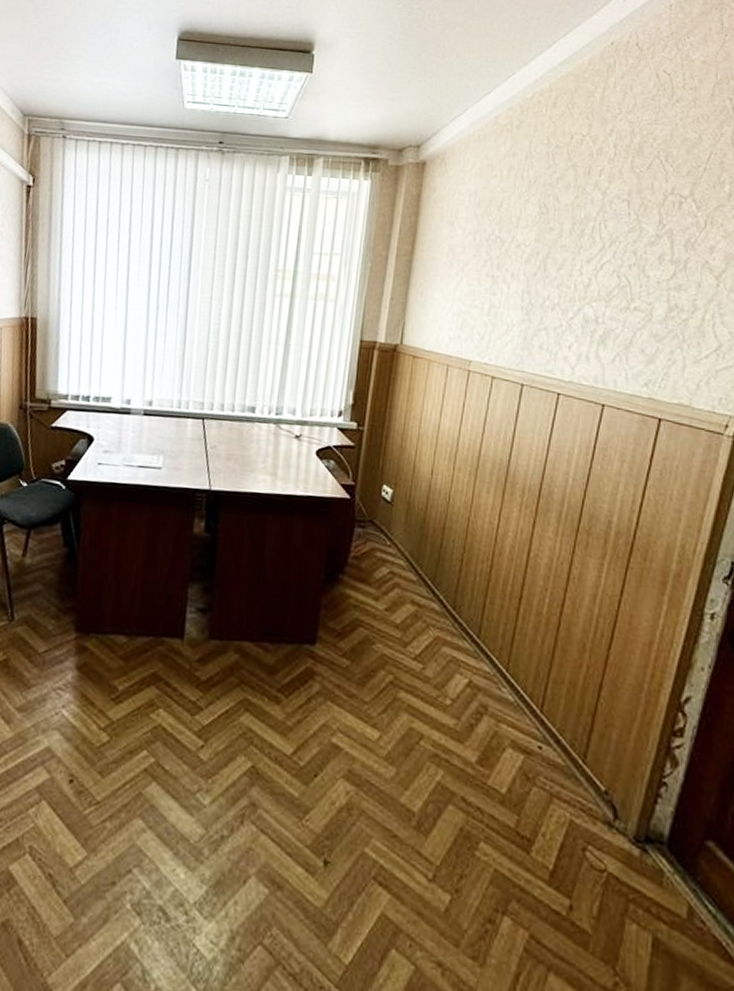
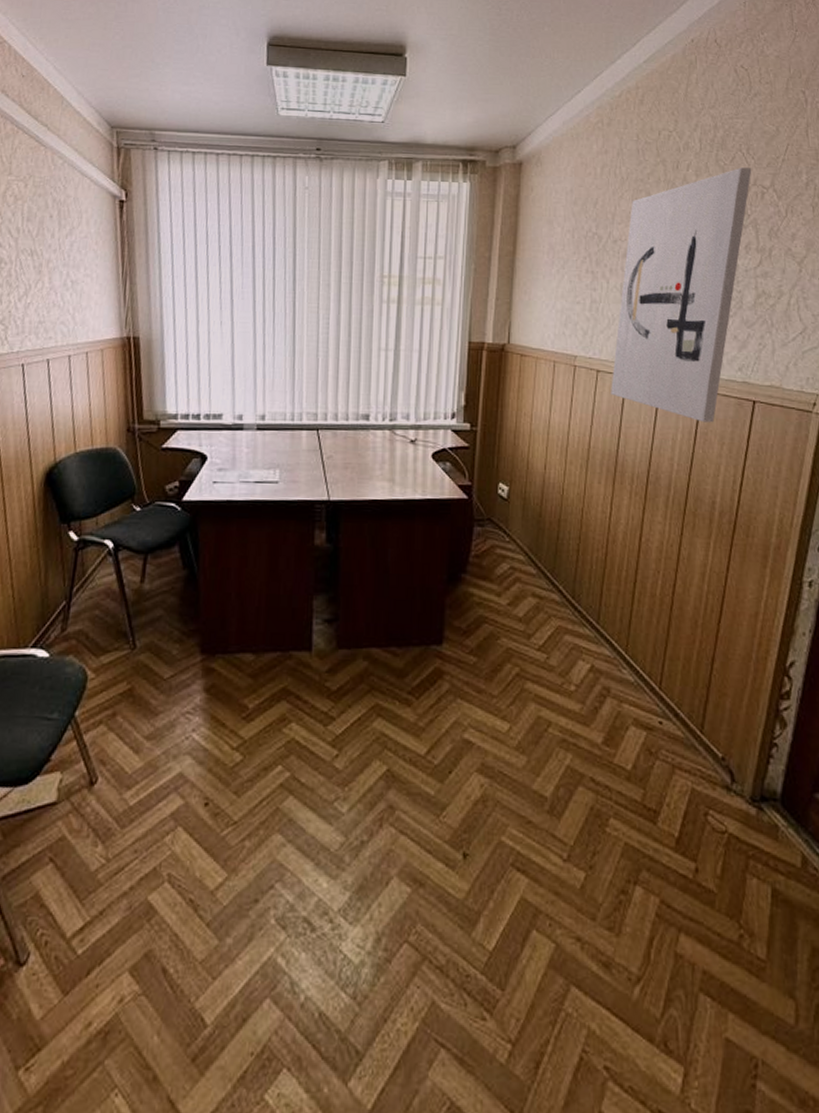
wall art: none [505,175,670,439] -> present [611,167,752,423]

